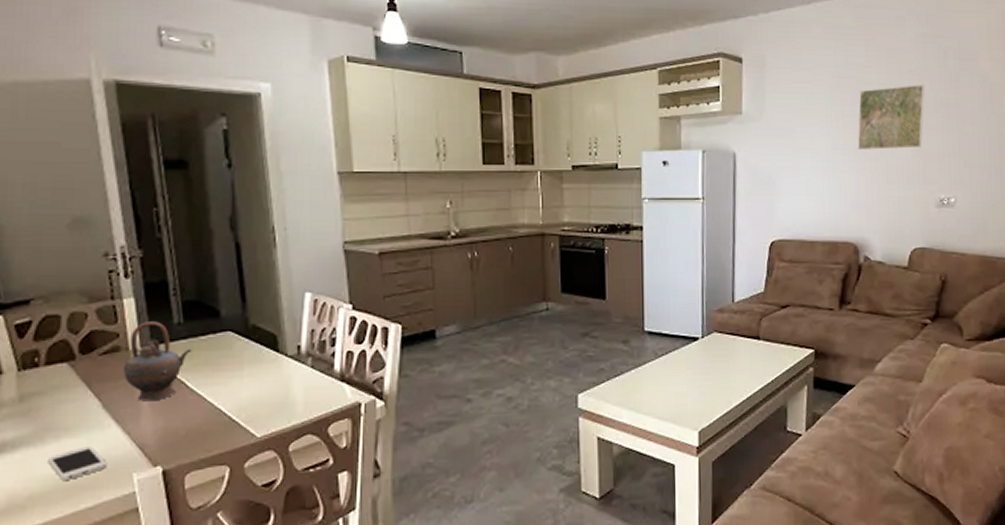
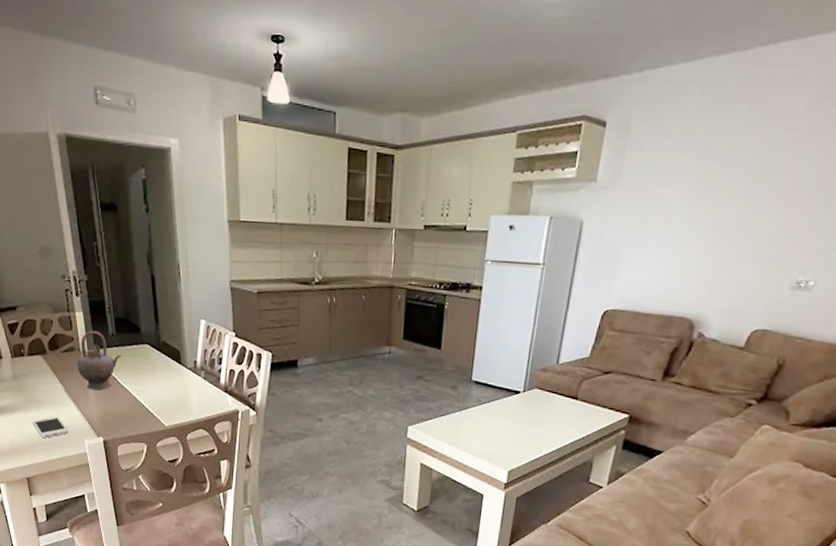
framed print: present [857,83,925,150] -> none [714,154,810,226]

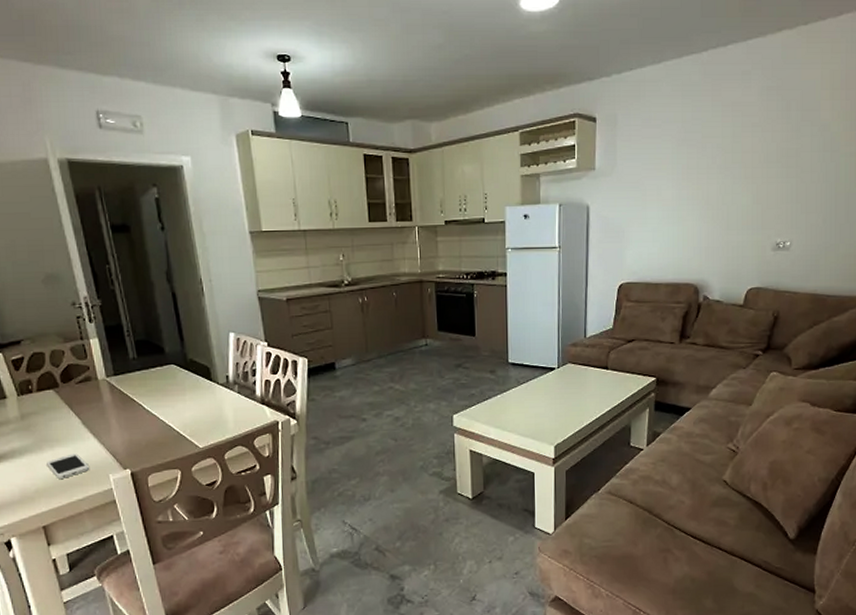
teapot: present [77,331,122,390] -> none [95,357,145,420]

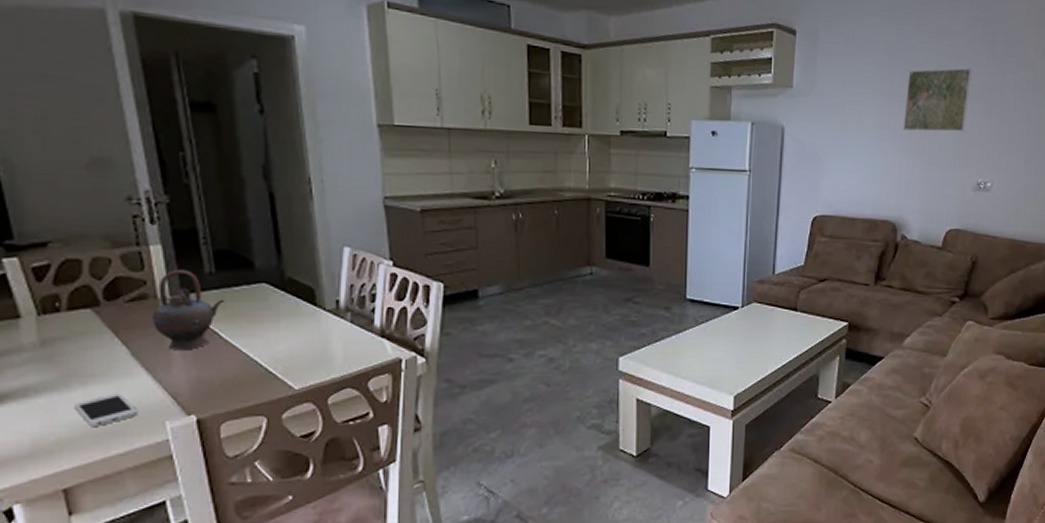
teapot: none [95,357,145,420] -> present [152,270,225,351]
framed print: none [701,135,767,199] -> present [902,67,973,132]

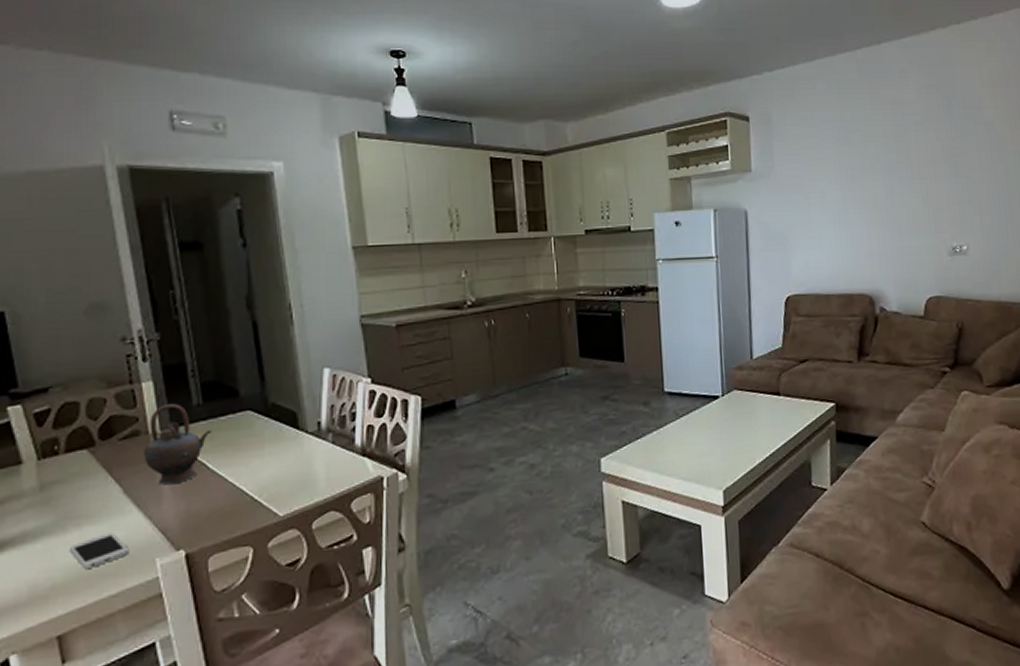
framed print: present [902,67,973,132] -> none [866,134,932,202]

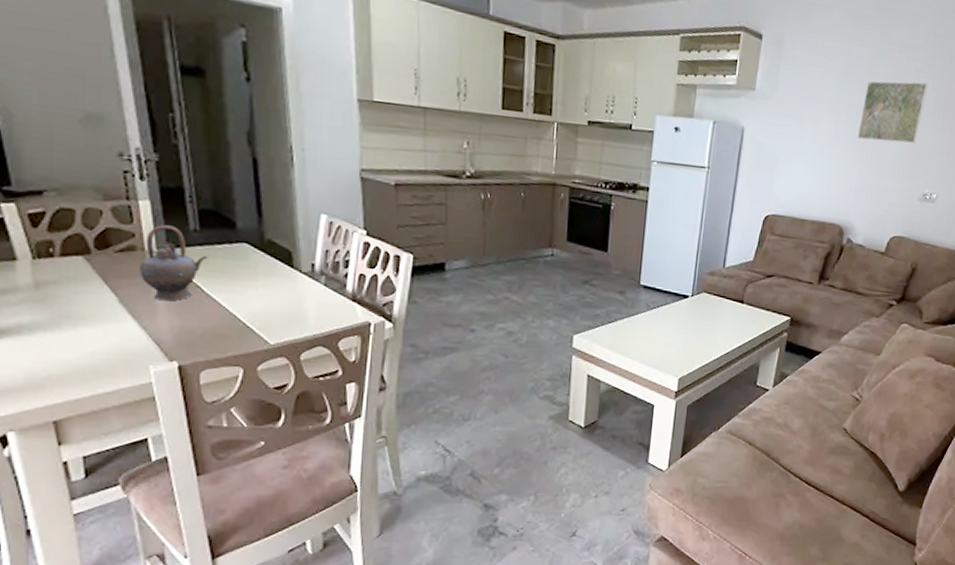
smartphone: present [70,533,130,569] -> none [66,336,124,366]
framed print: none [866,134,932,202] -> present [857,81,929,143]

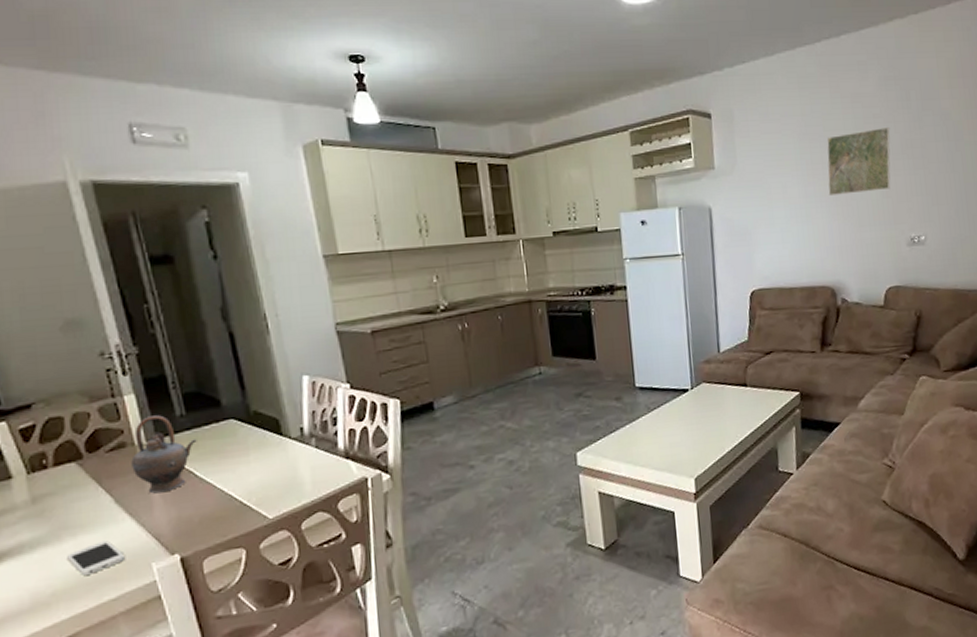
smartphone: none [66,336,124,366] -> present [67,540,126,575]

